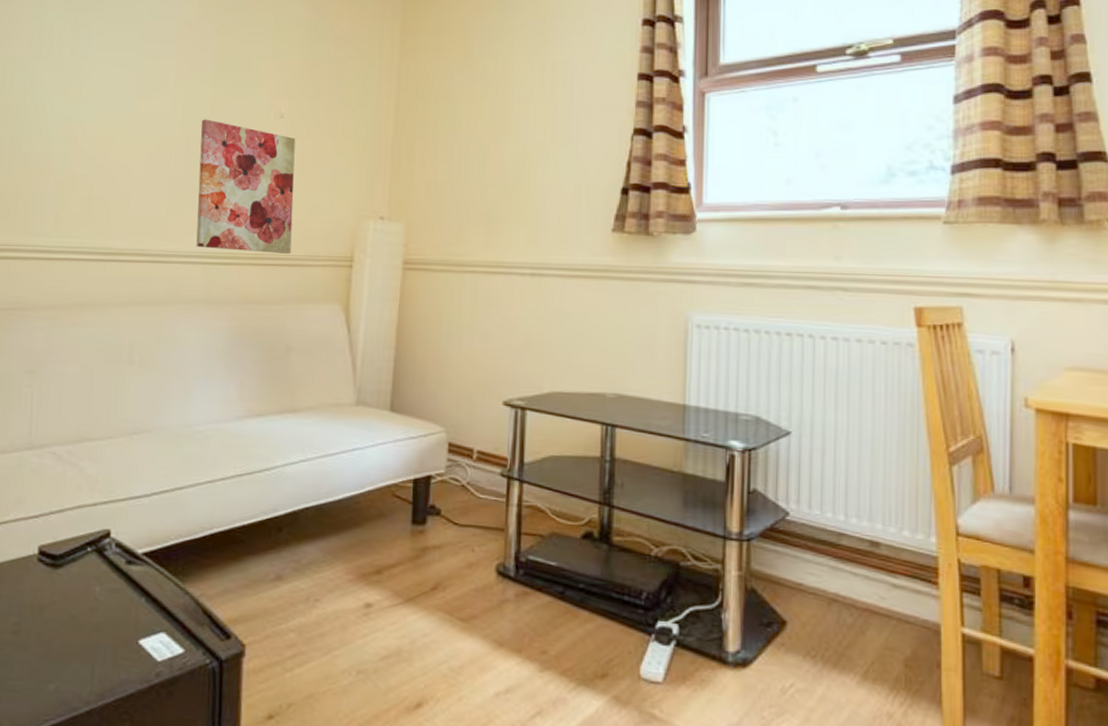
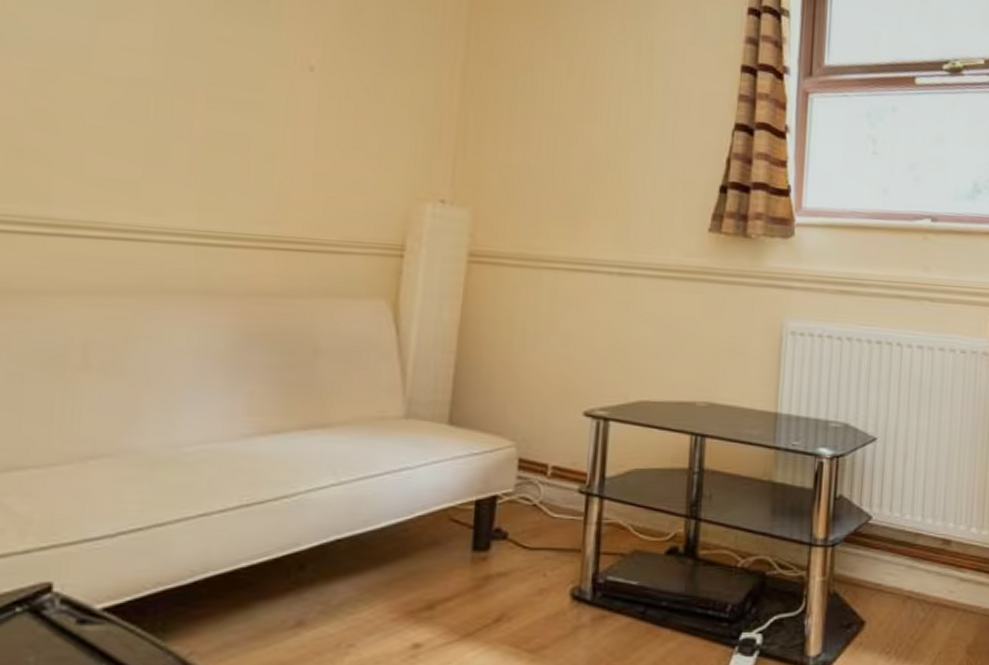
wall art: present [196,119,296,255] -> none [186,61,330,239]

